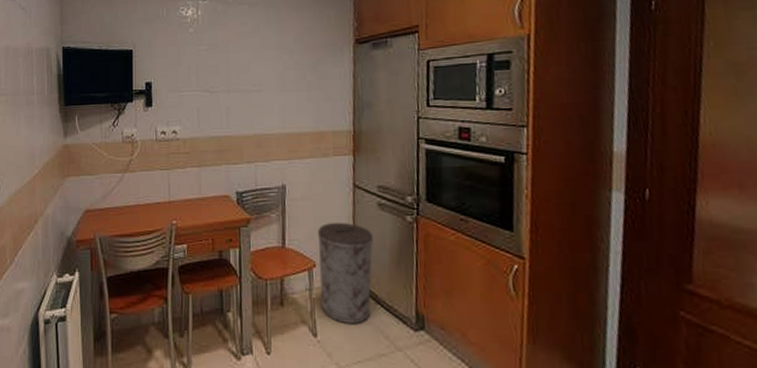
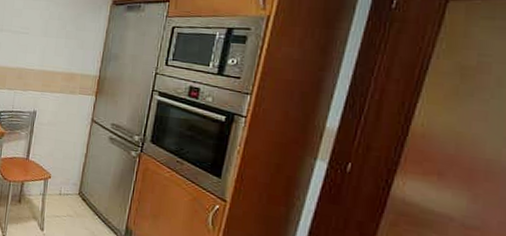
trash can: present [317,222,374,324] -> none [50,146,102,227]

